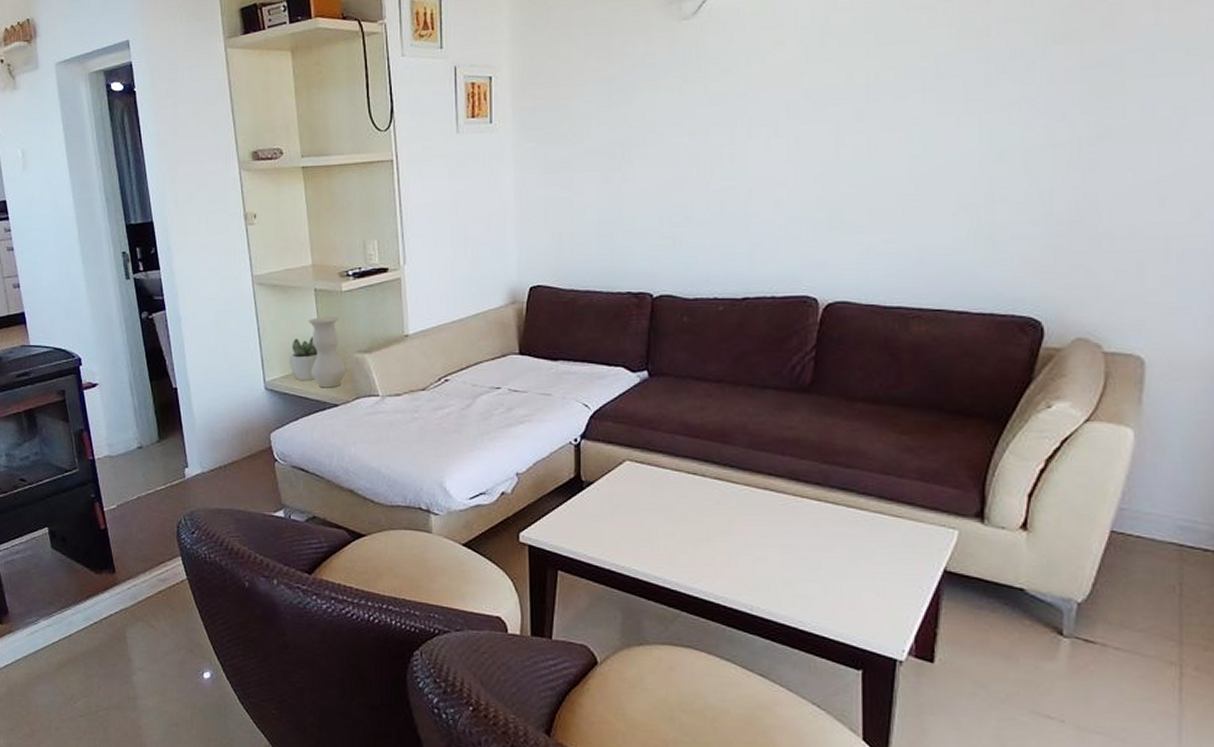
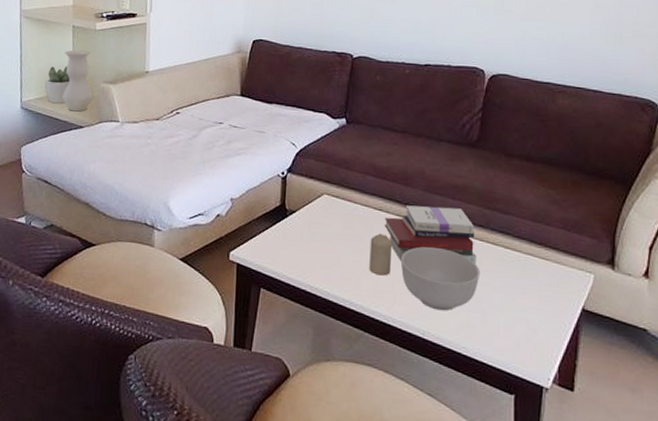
candle: none [684,500,711,548] -> present [369,233,393,276]
books: none [699,465,813,530] -> present [384,205,476,264]
bowl: none [721,511,818,583] -> present [400,246,481,311]

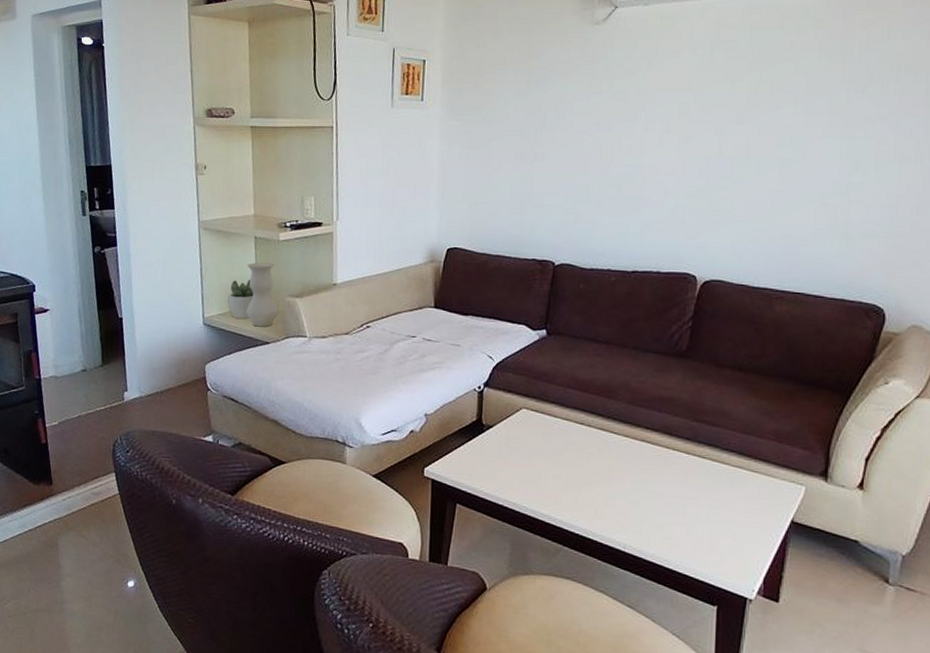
candle: present [369,233,393,276] -> none [569,447,594,490]
books: present [384,205,476,264] -> none [585,418,682,478]
bowl: present [400,246,481,311] -> none [602,460,686,525]

